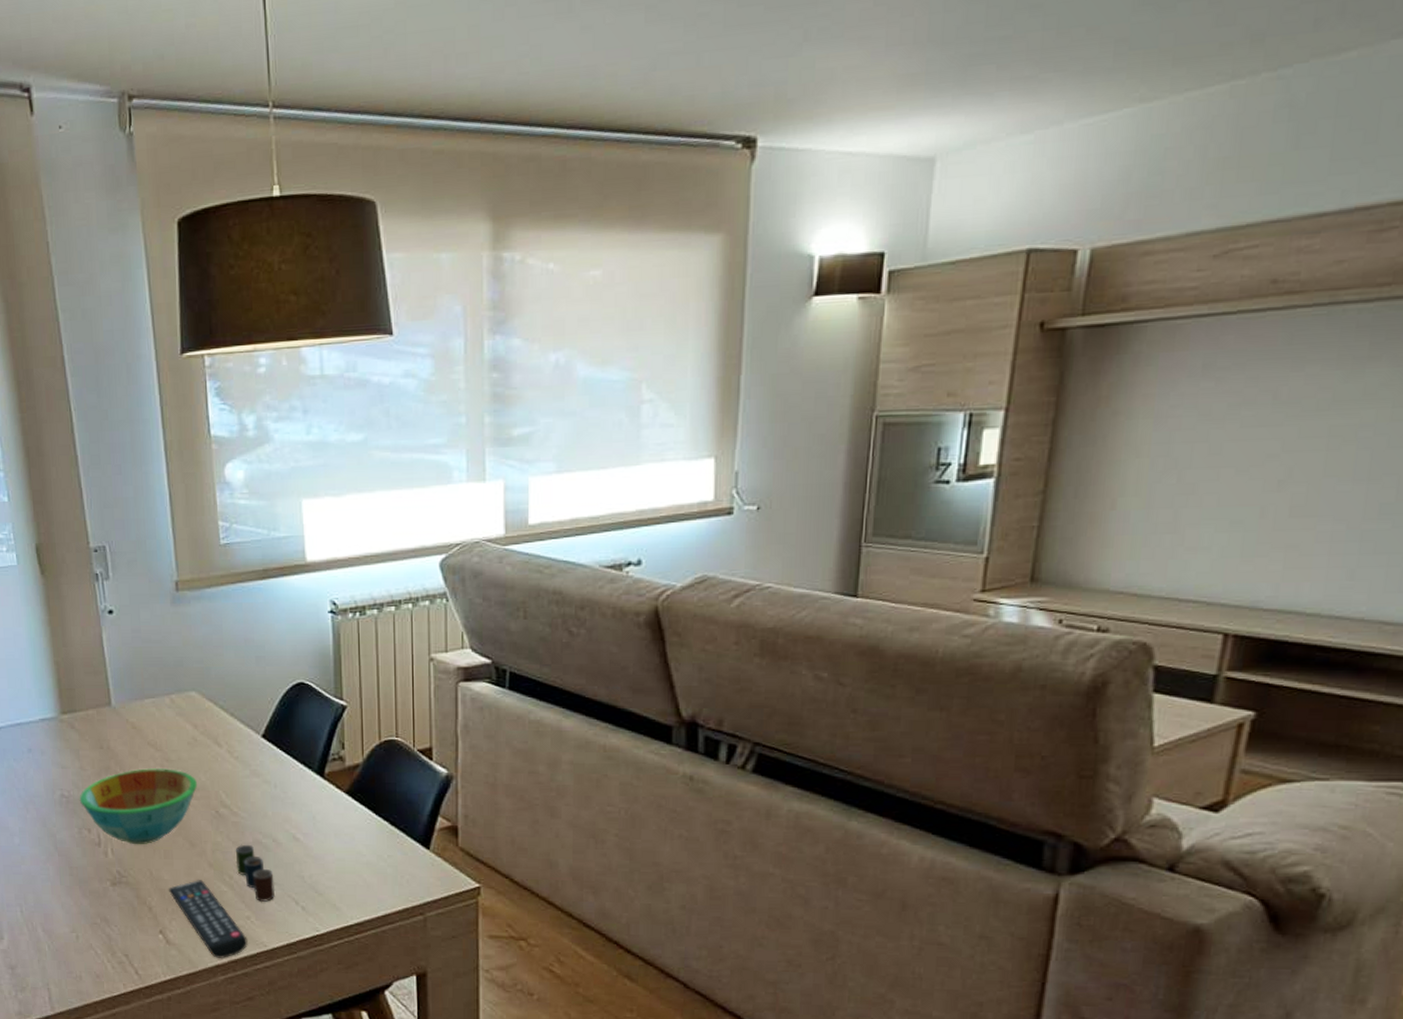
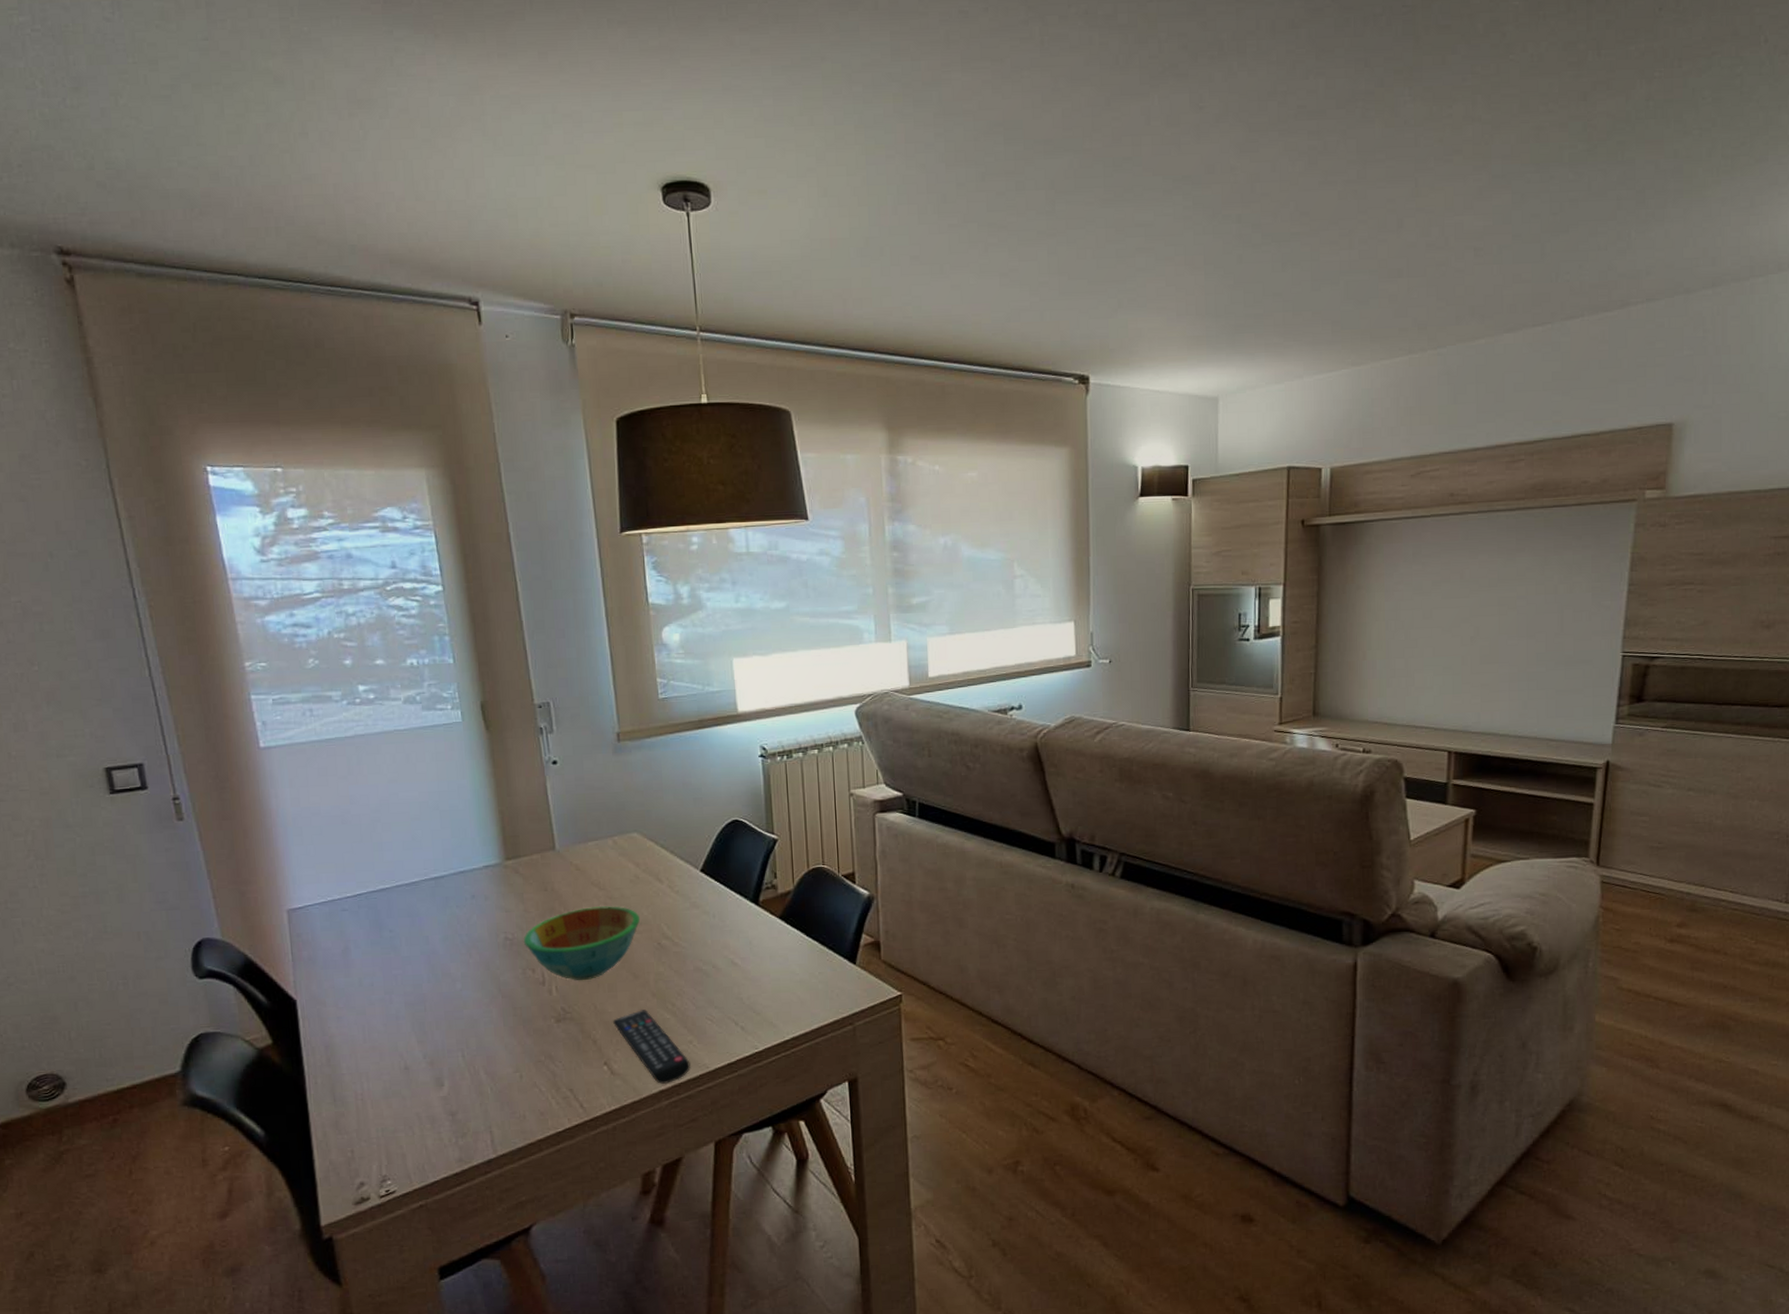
cup: present [235,844,276,903] -> none [677,972,716,1026]

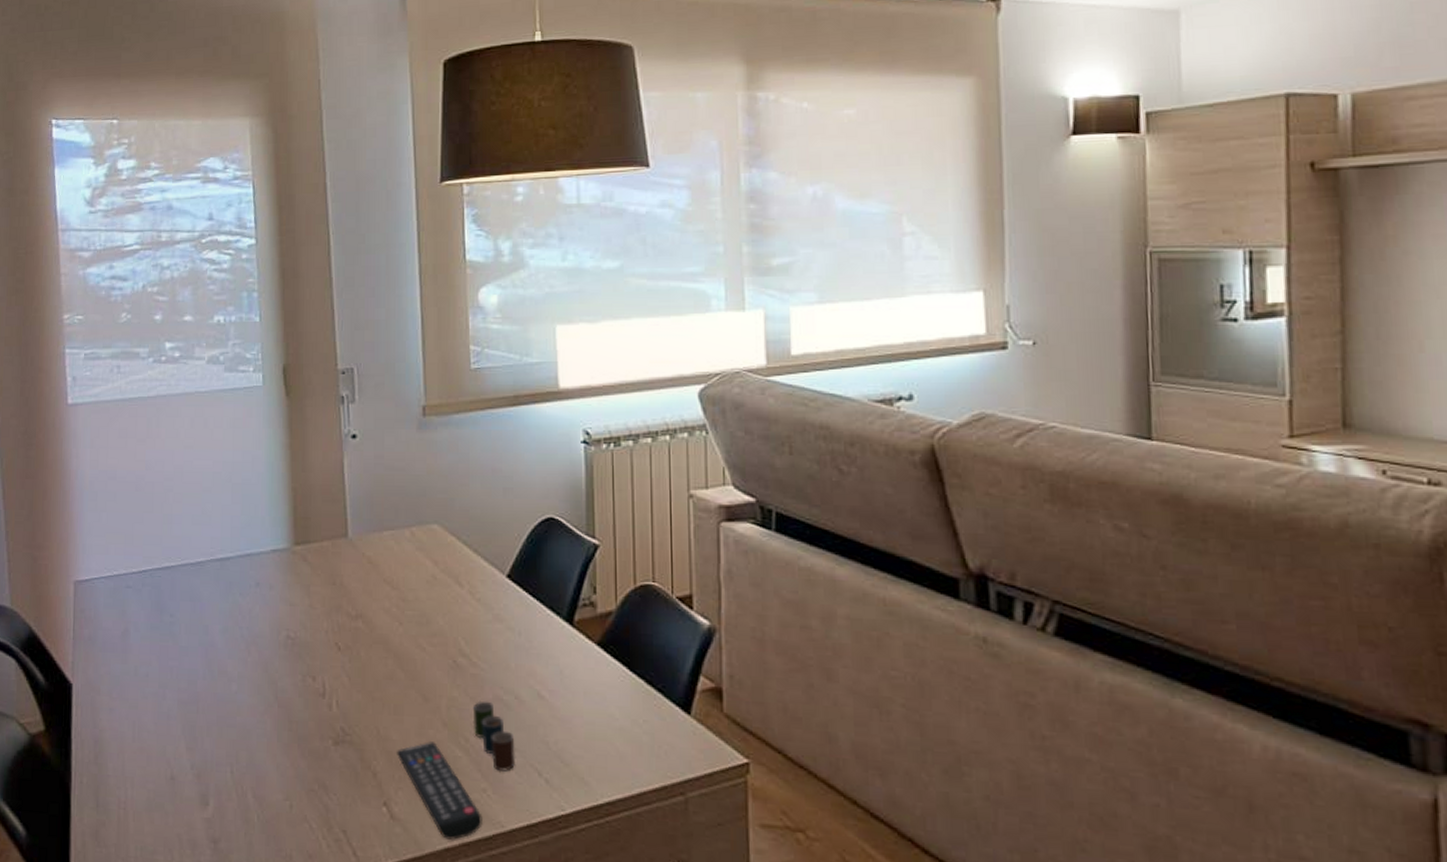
bowl: present [523,906,641,981] -> none [306,609,435,698]
cup: none [677,972,716,1026] -> present [473,700,516,772]

